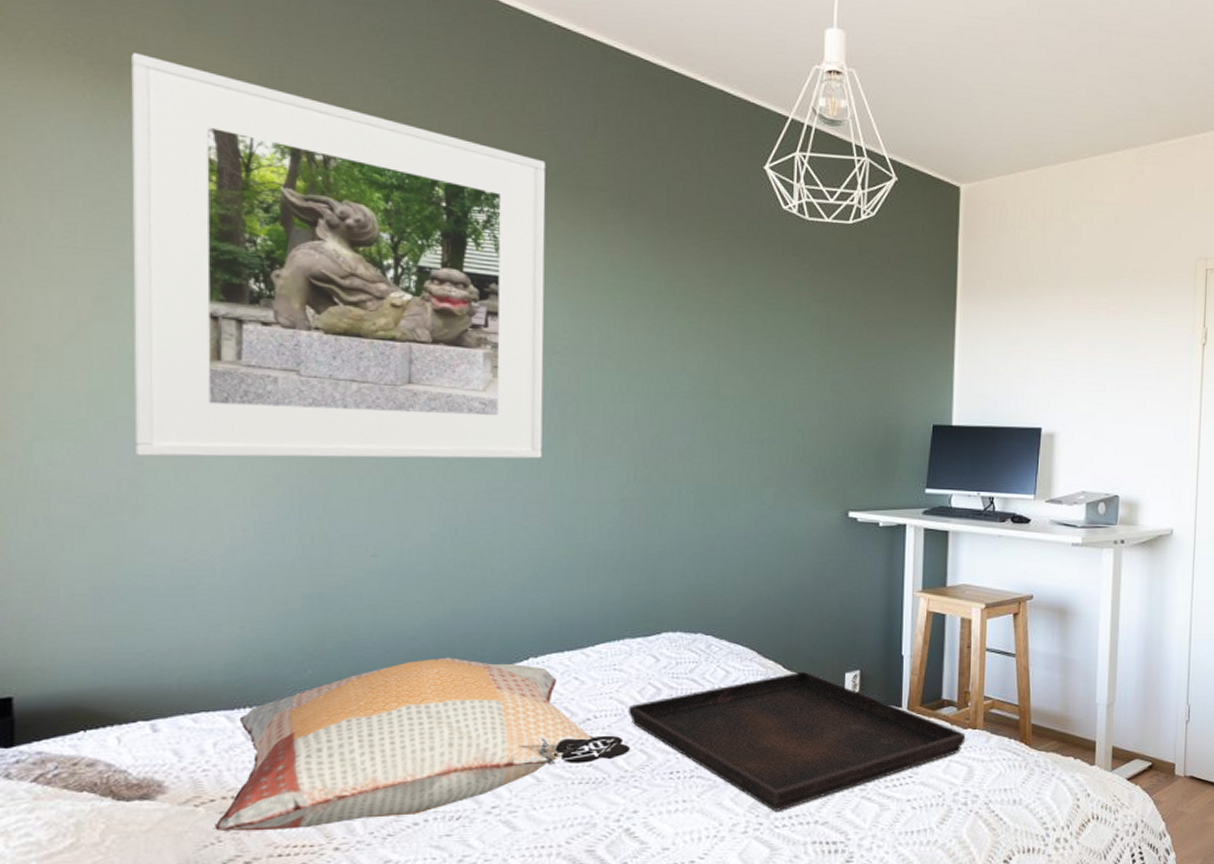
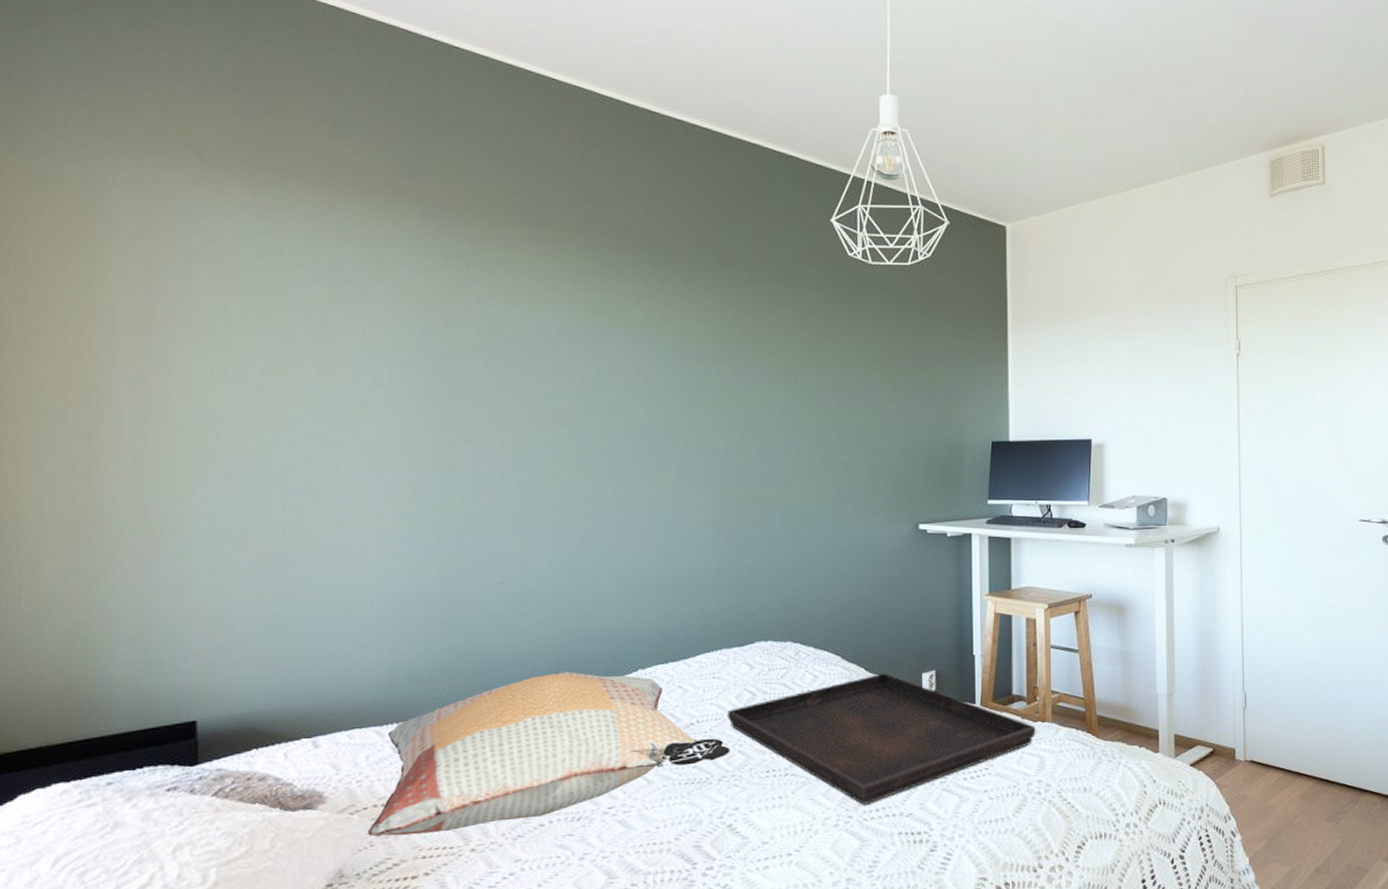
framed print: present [131,53,546,459] -> none [293,159,644,503]

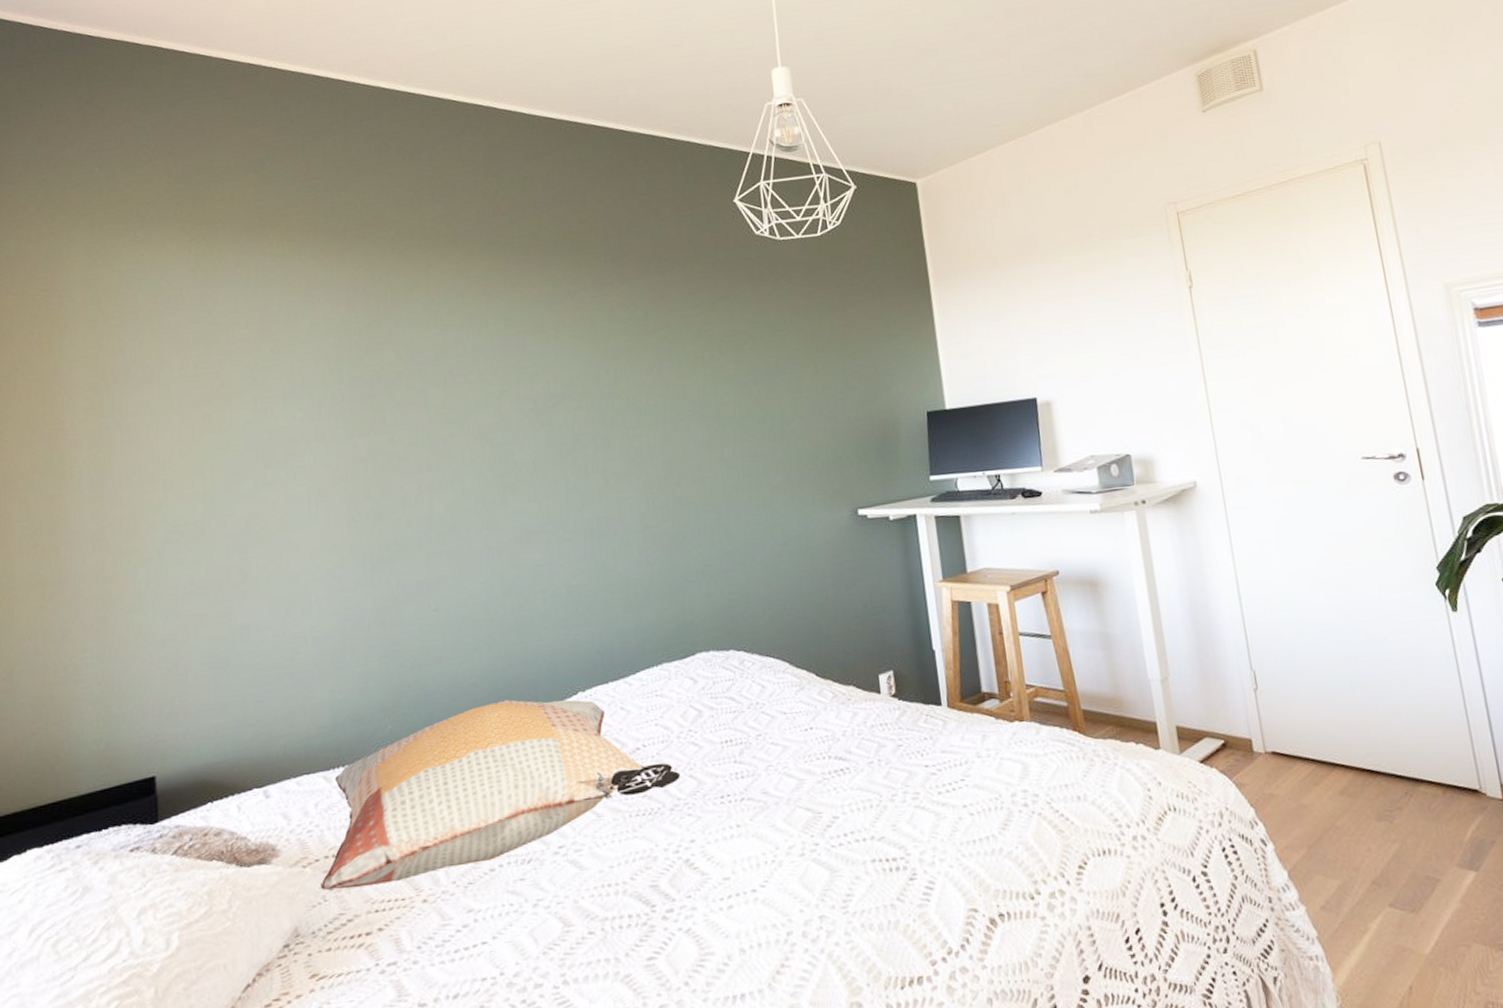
serving tray: present [727,673,1036,805] -> none [673,677,1014,830]

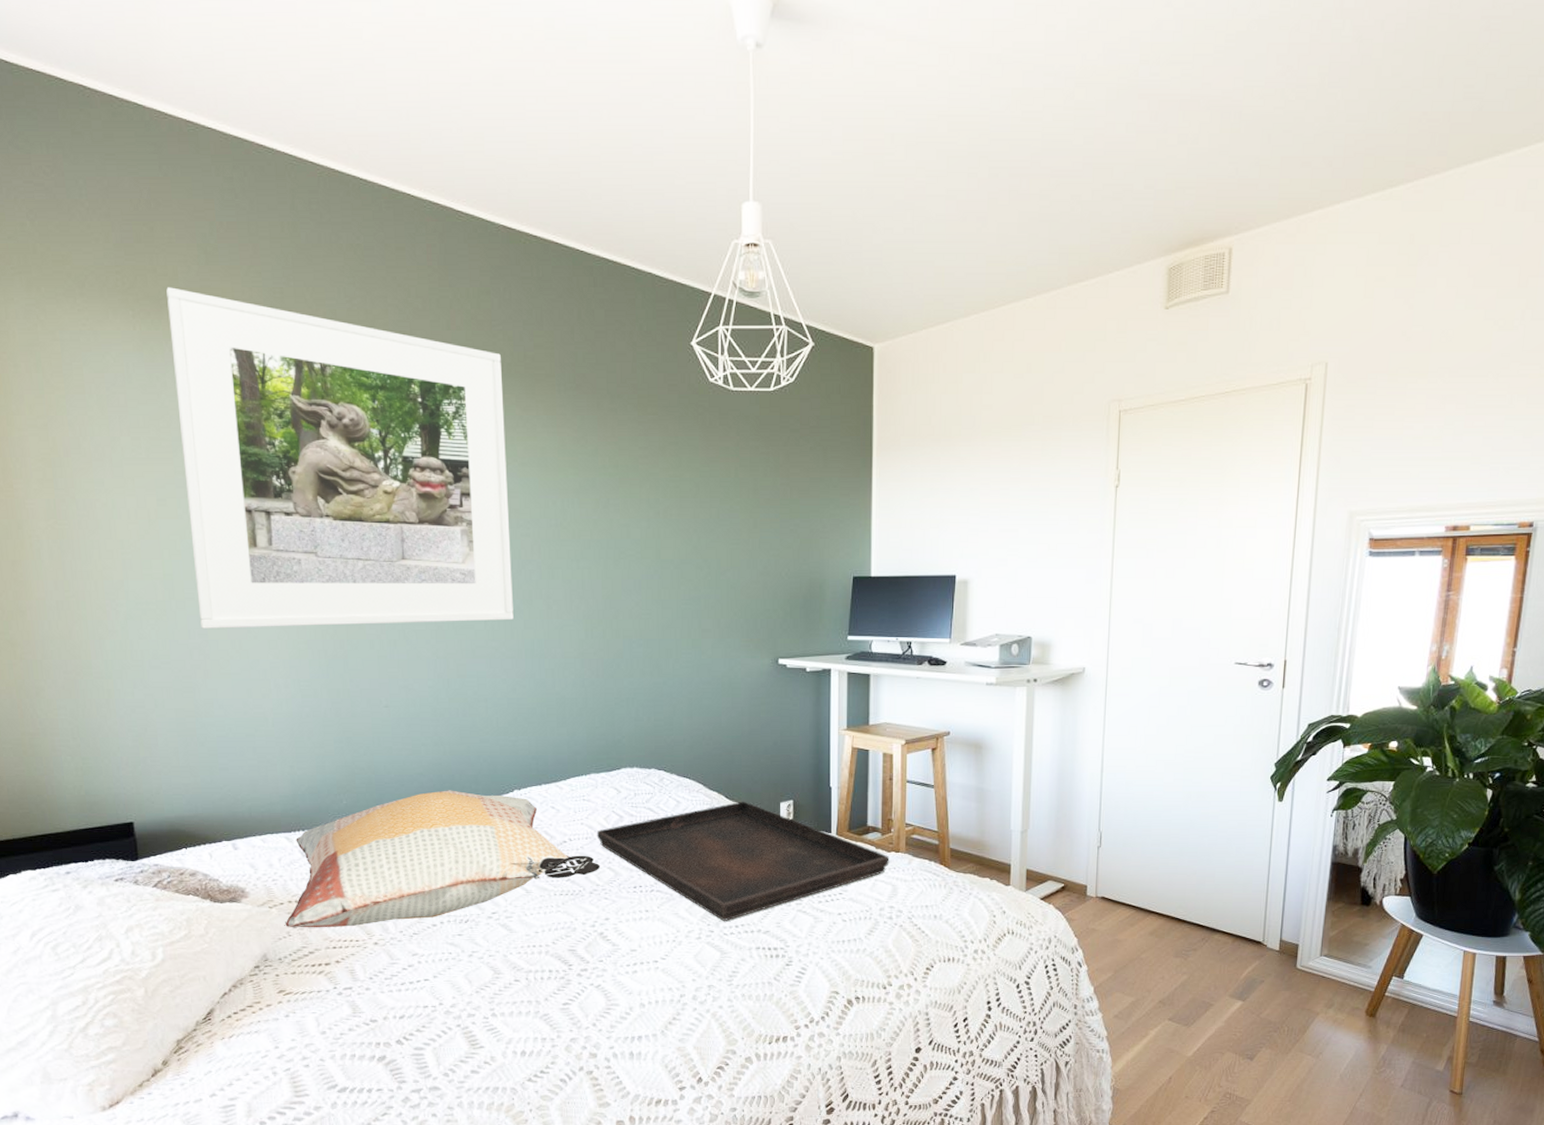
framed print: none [223,210,570,546] -> present [166,287,514,629]
serving tray: none [673,677,1014,830] -> present [596,801,890,921]

